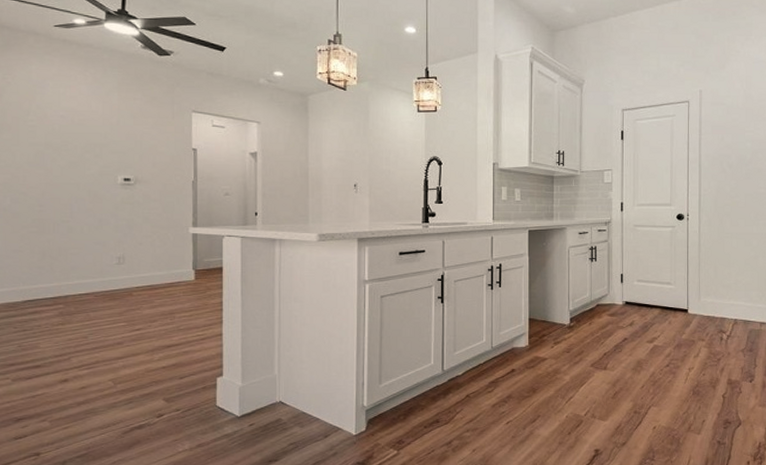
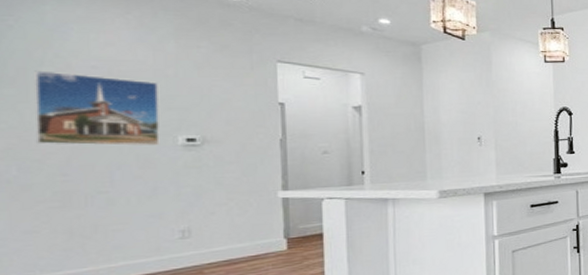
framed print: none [23,119,106,184] -> present [34,70,160,146]

